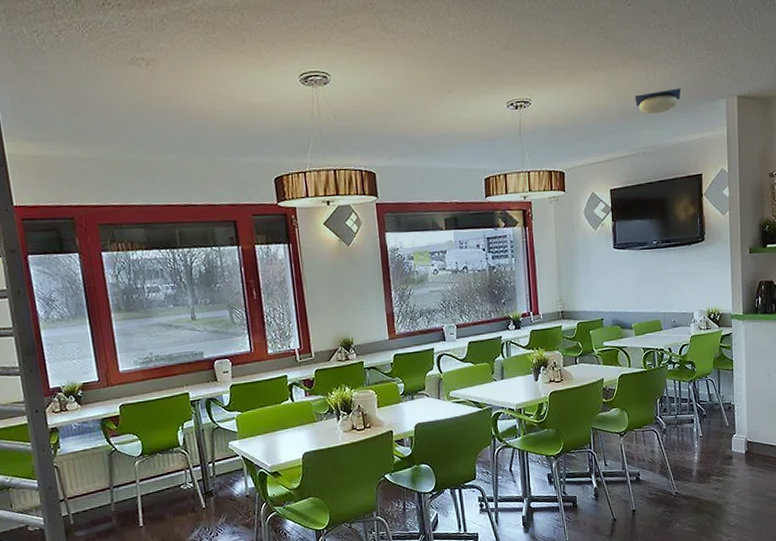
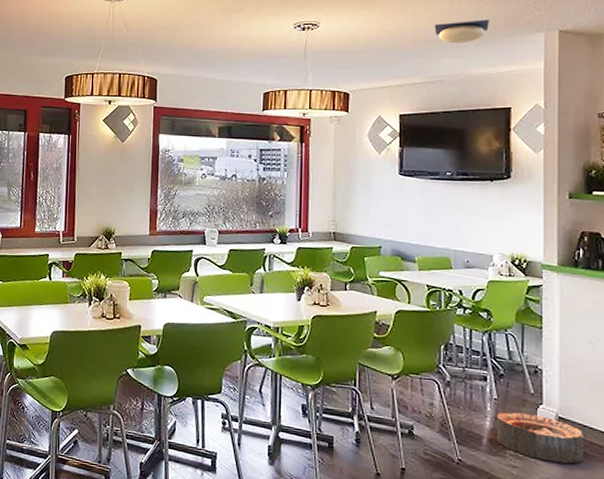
basket: none [703,443,765,479] -> present [497,412,583,464]

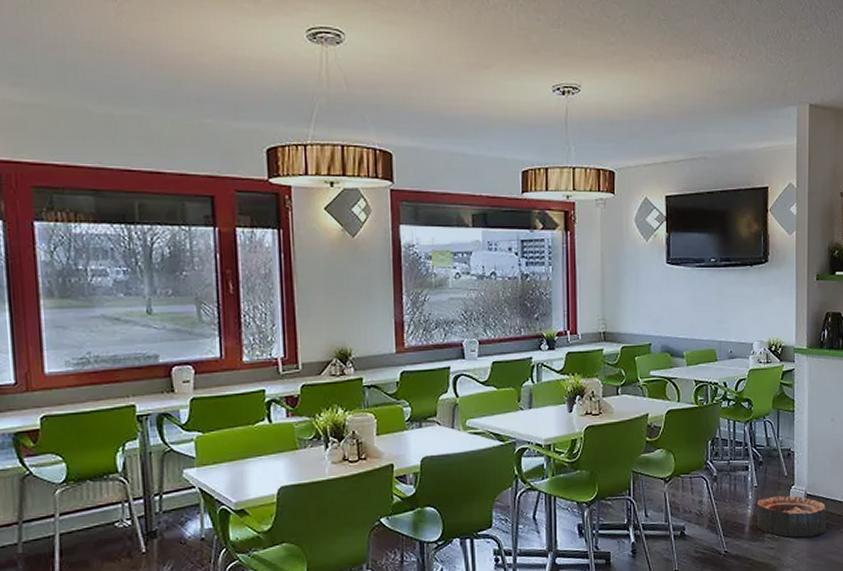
ceiling light fixture: present [434,19,489,43] -> none [697,89,748,116]

